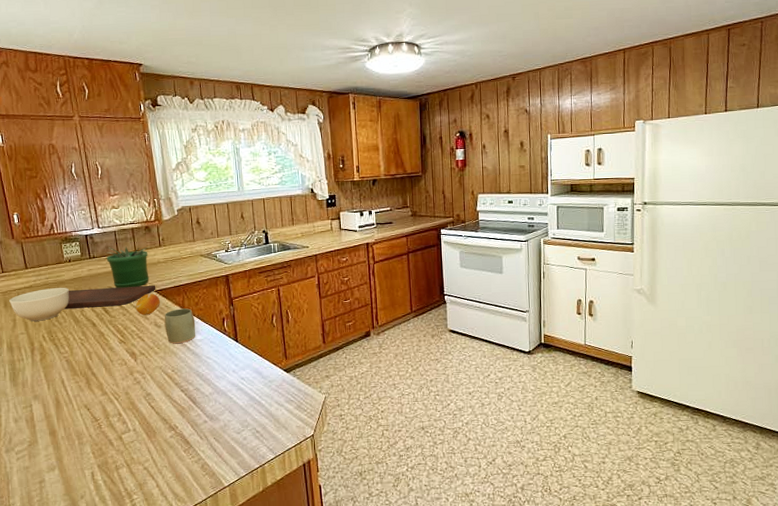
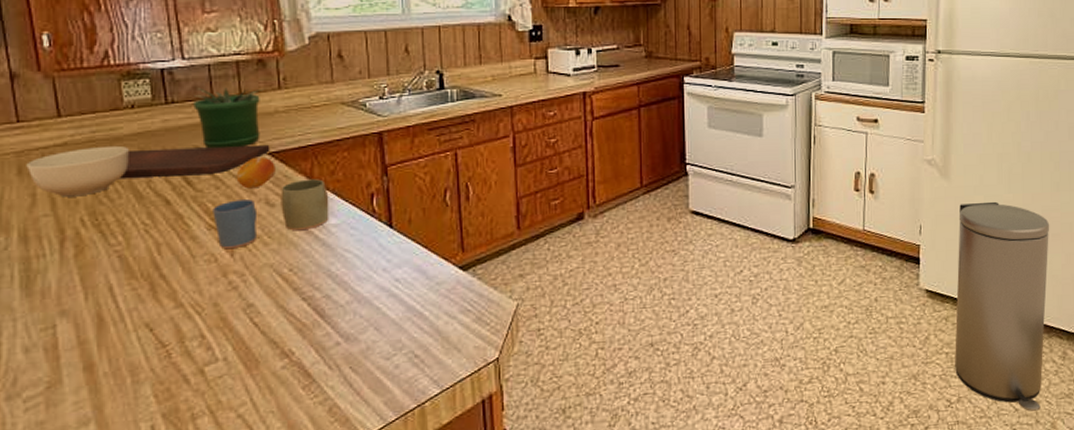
mug: none [122,323,150,356] -> present [213,199,258,249]
pedal bin: none [662,322,744,489] -> present [955,201,1050,411]

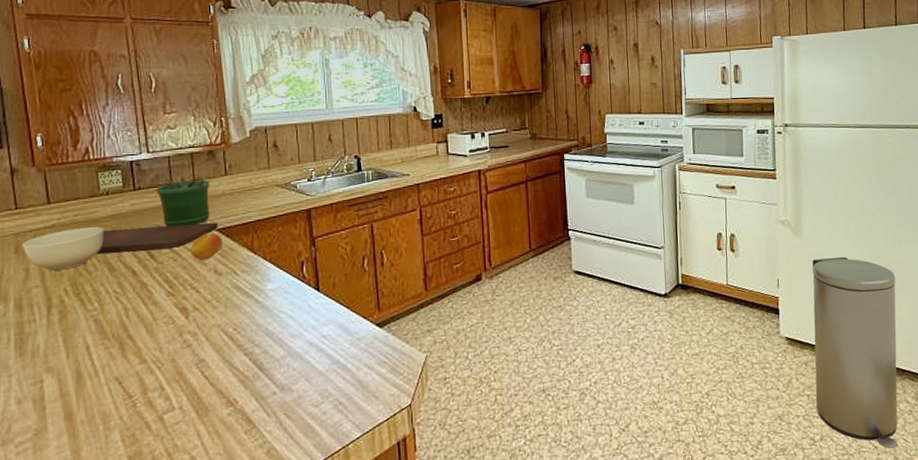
mug: present [213,199,258,249] -> none [171,269,208,313]
mug: present [281,179,329,231] -> none [227,250,267,296]

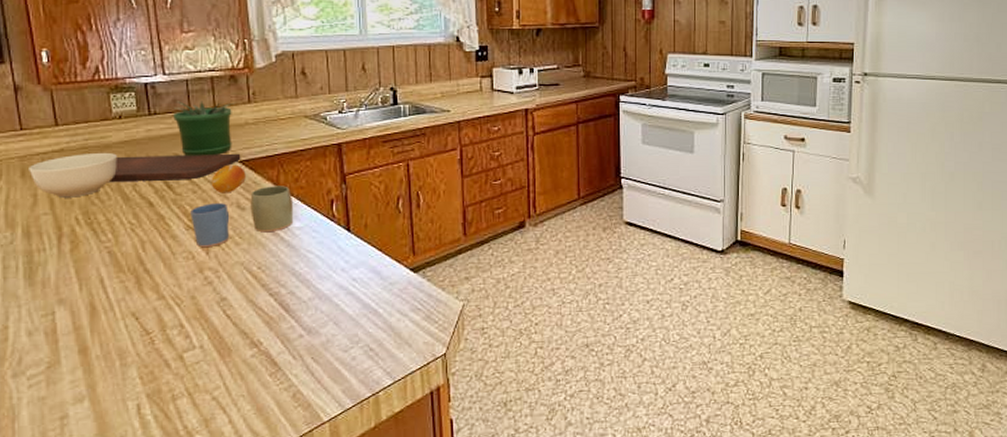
mug: none [171,269,208,313] -> present [190,203,230,248]
mug: none [227,250,267,296] -> present [250,185,294,233]
pedal bin: present [812,256,898,449] -> none [876,218,972,420]

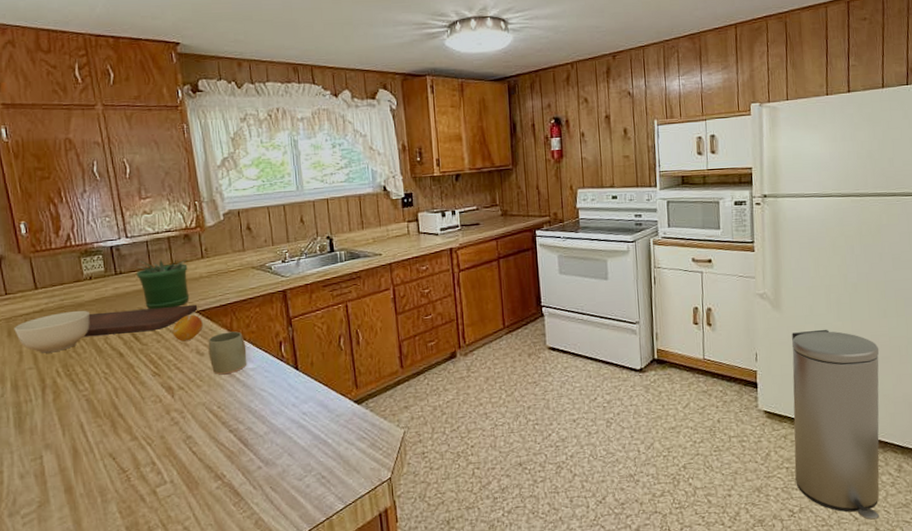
mug: present [190,203,230,248] -> none [156,350,191,392]
pedal bin: none [876,218,972,420] -> present [791,329,880,520]

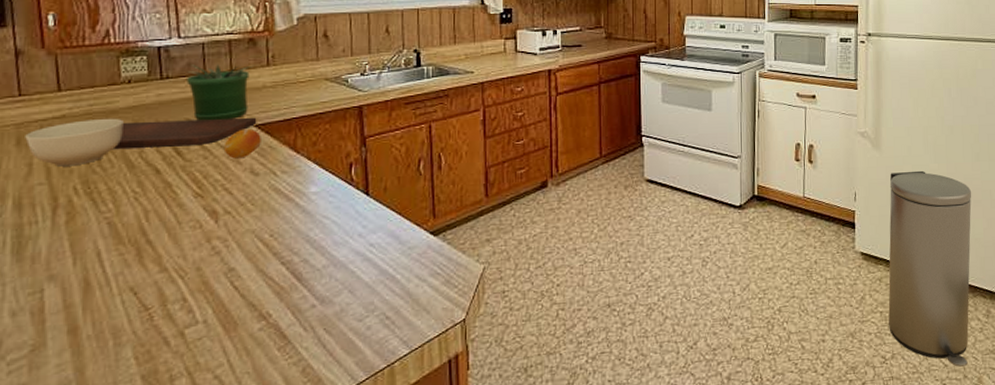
mug: present [208,331,247,375] -> none [264,149,311,199]

